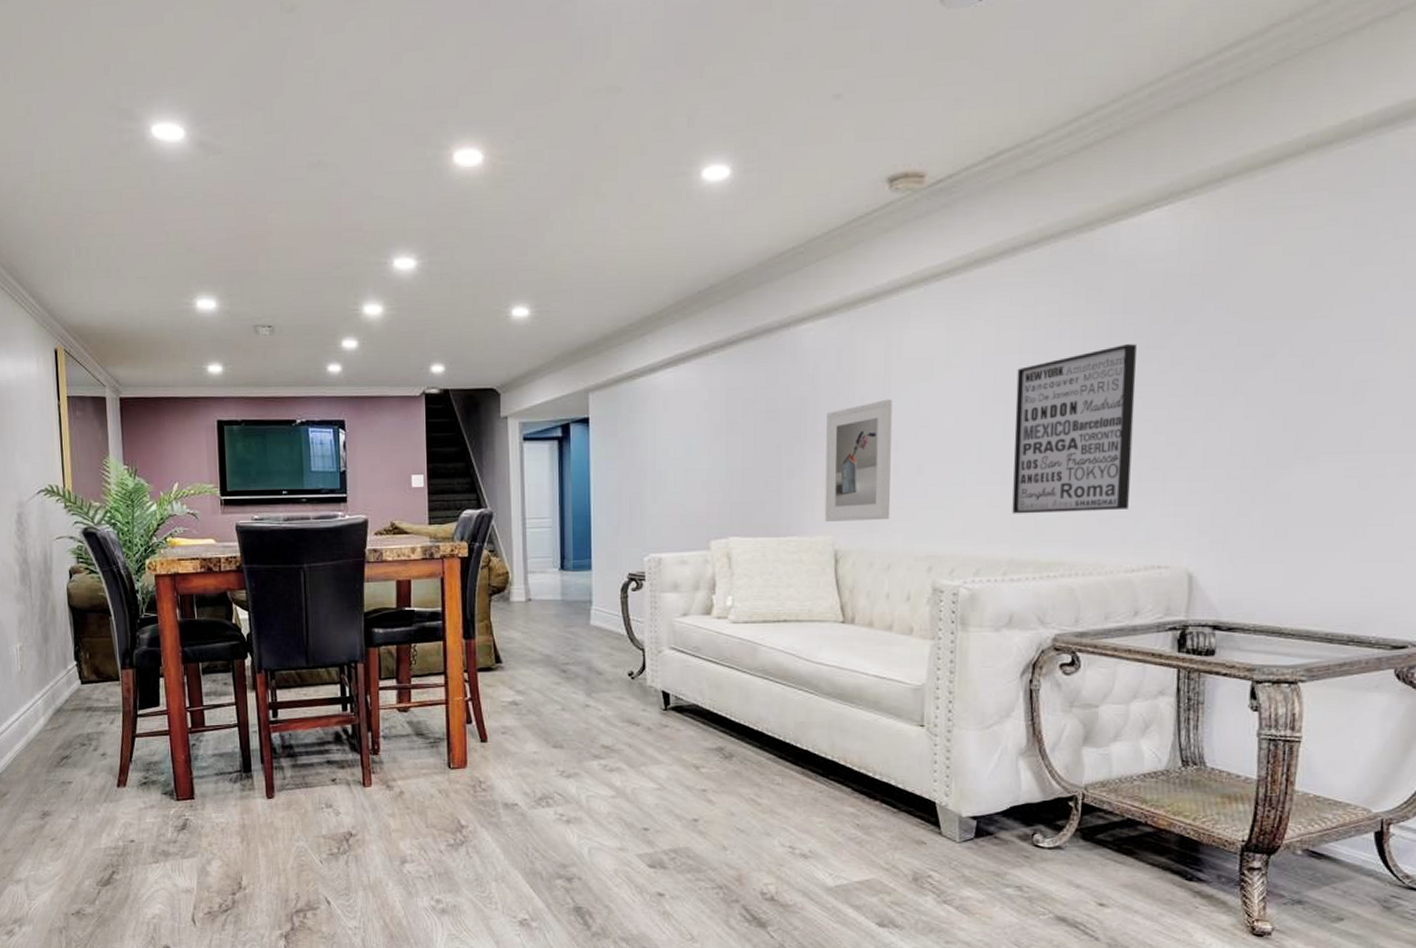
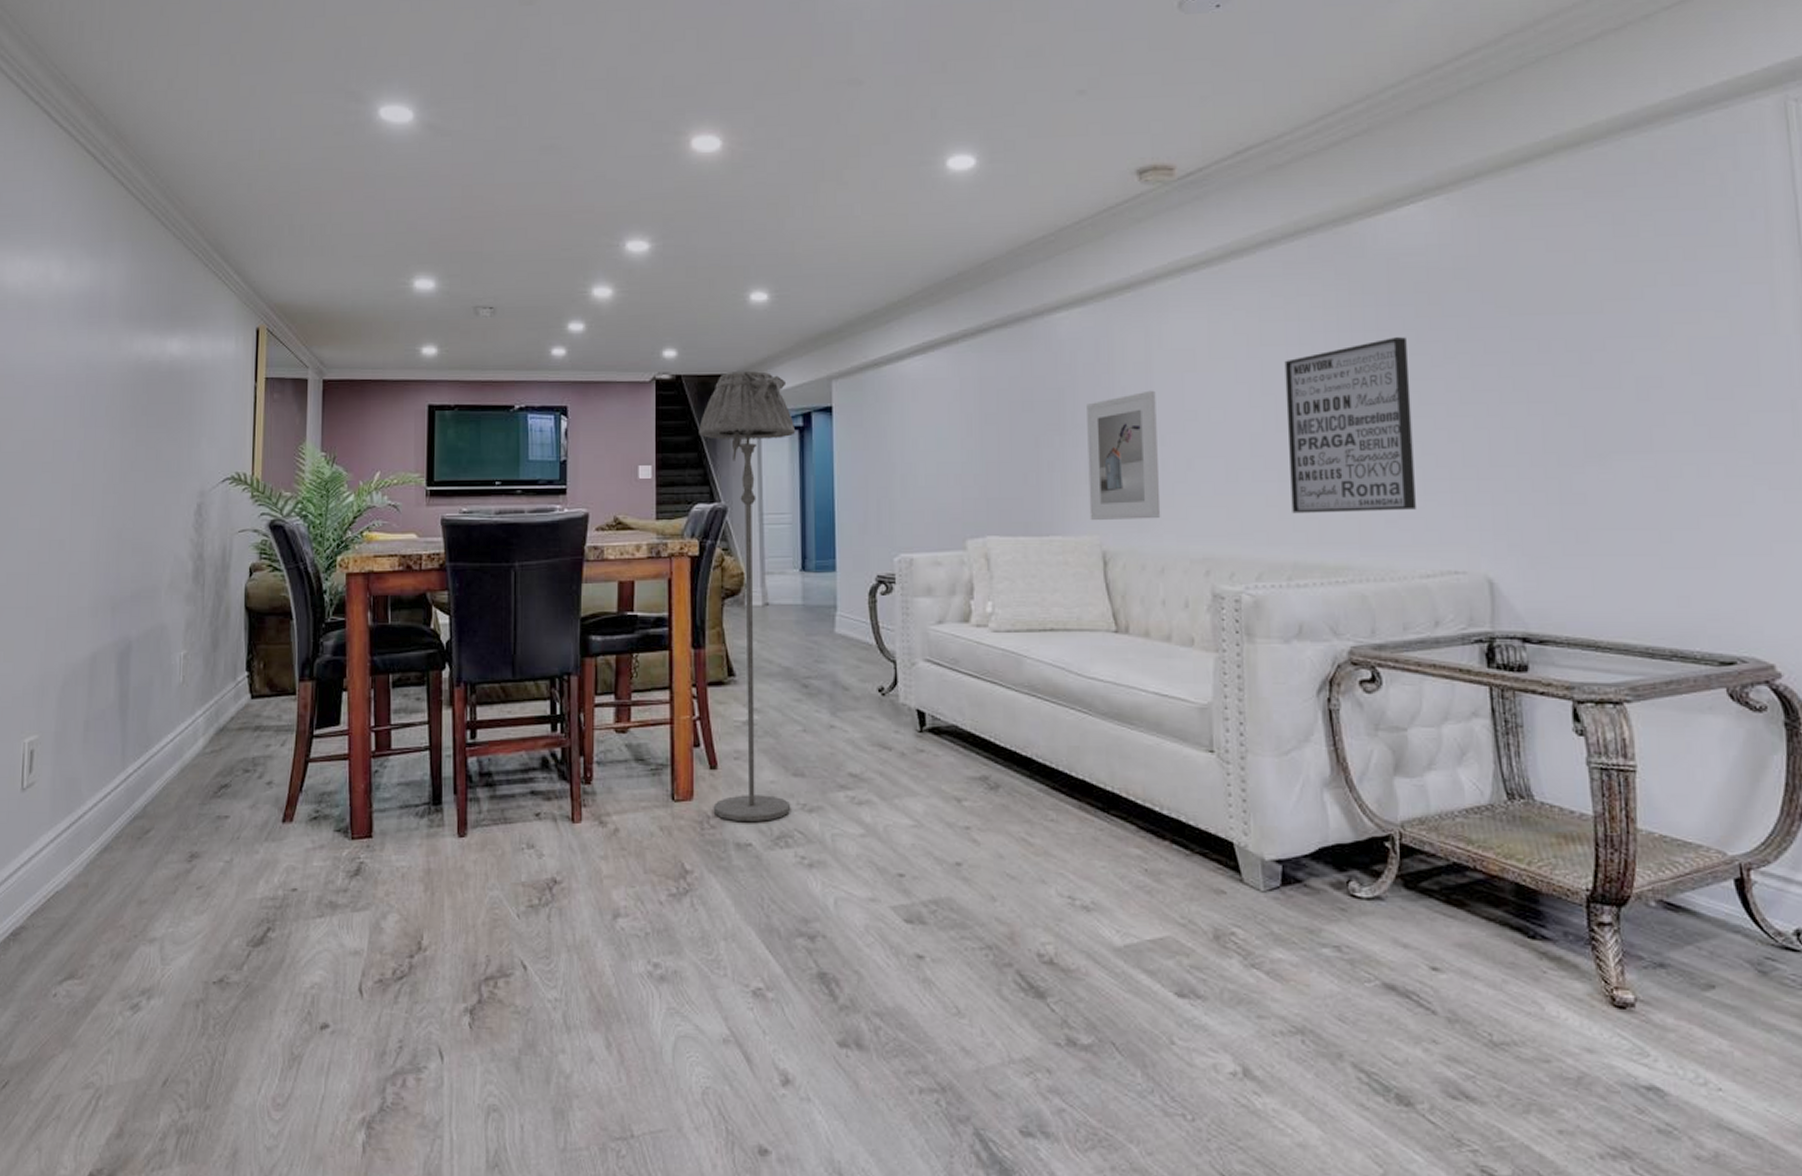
floor lamp: none [466,385,555,785] -> present [699,371,796,821]

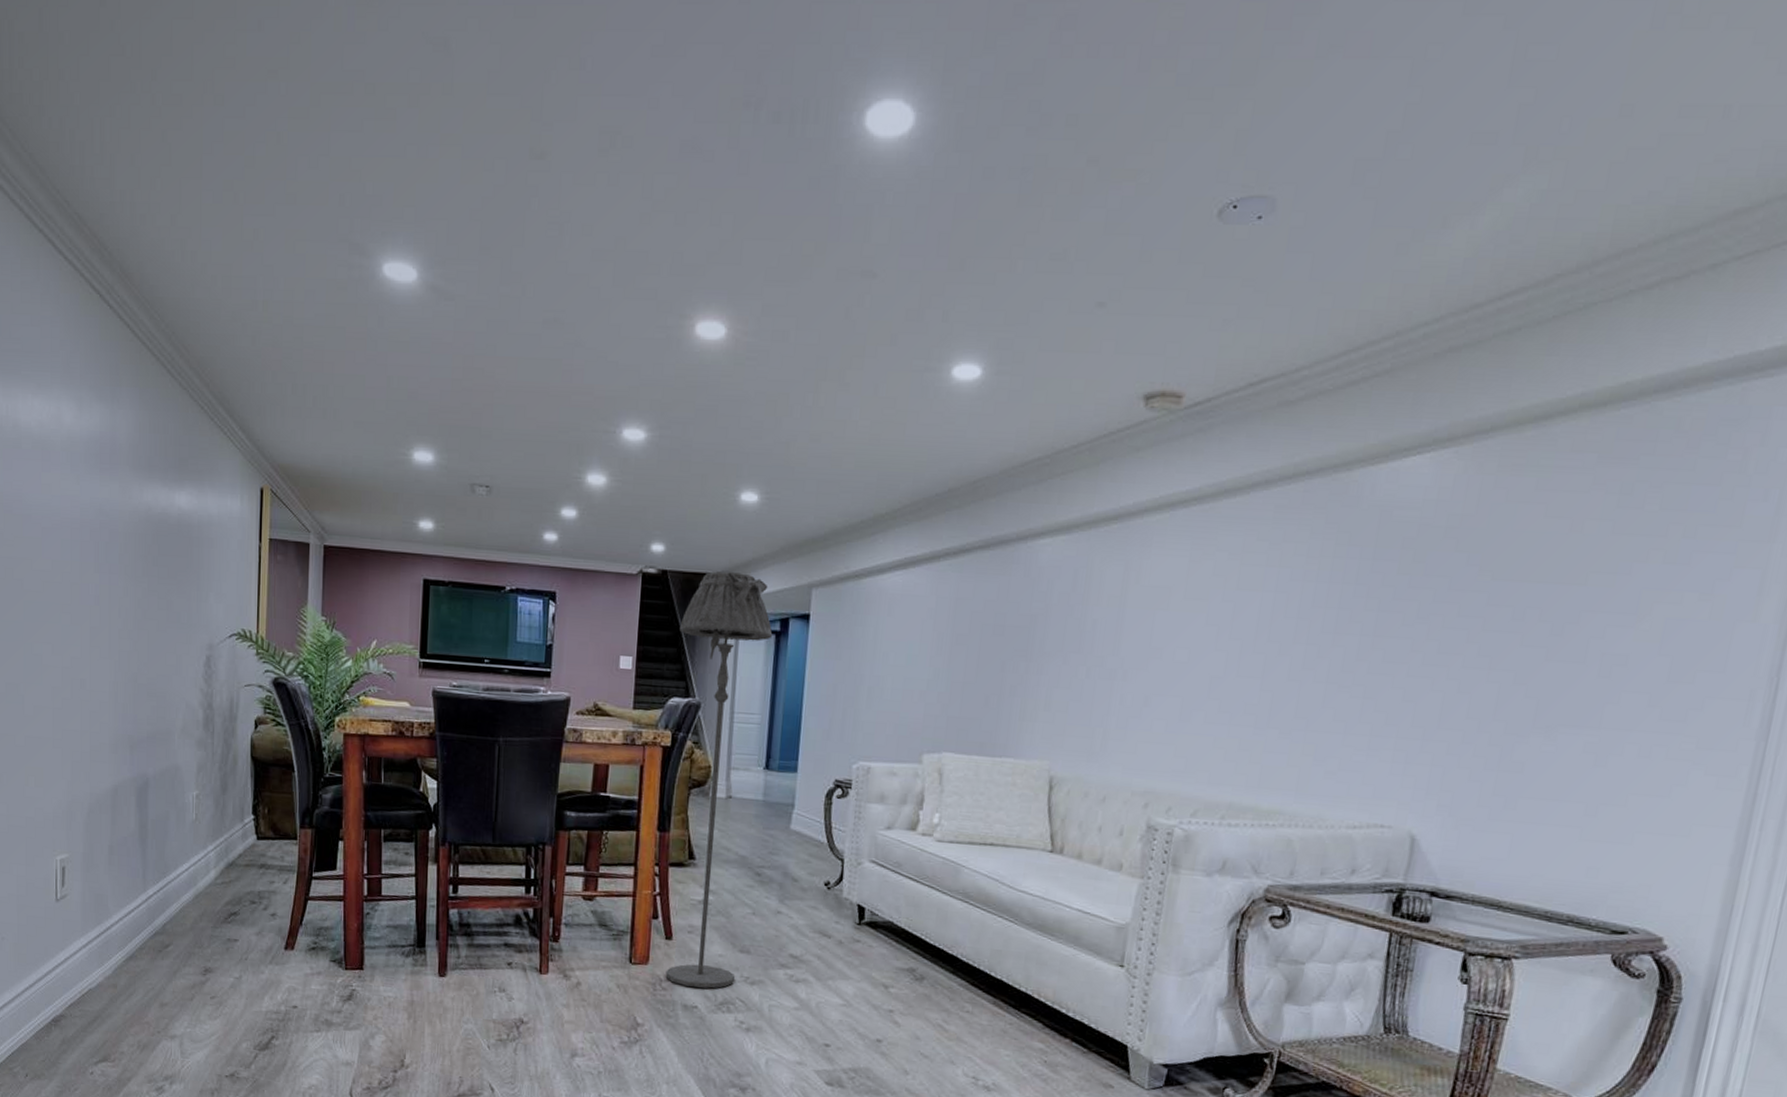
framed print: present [1087,390,1161,520] -> none [1042,625,1126,751]
wall art: present [1284,337,1416,514] -> none [1236,592,1383,763]

